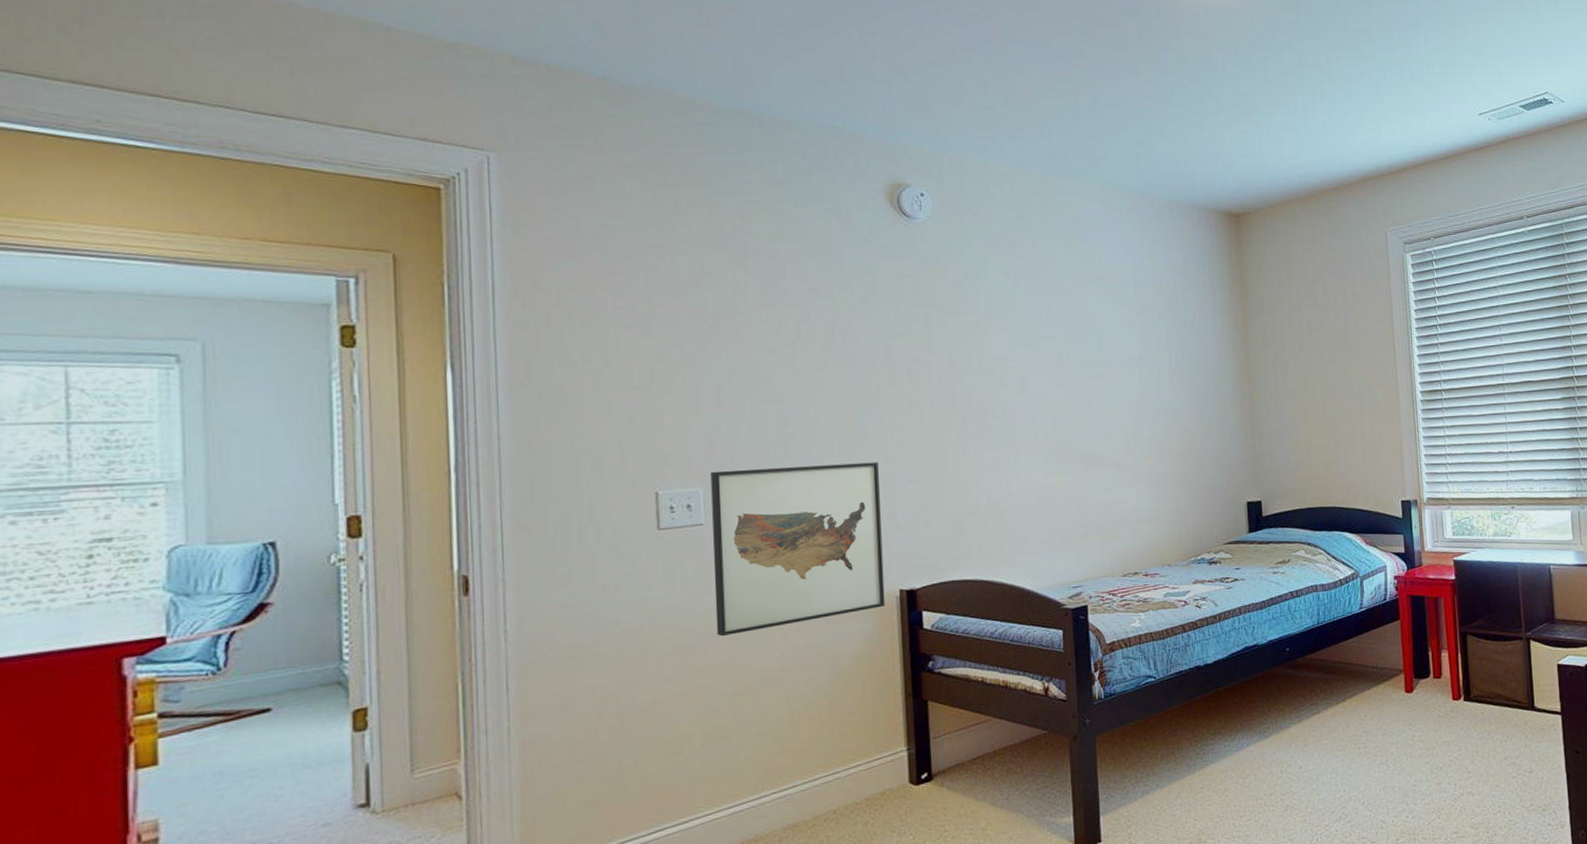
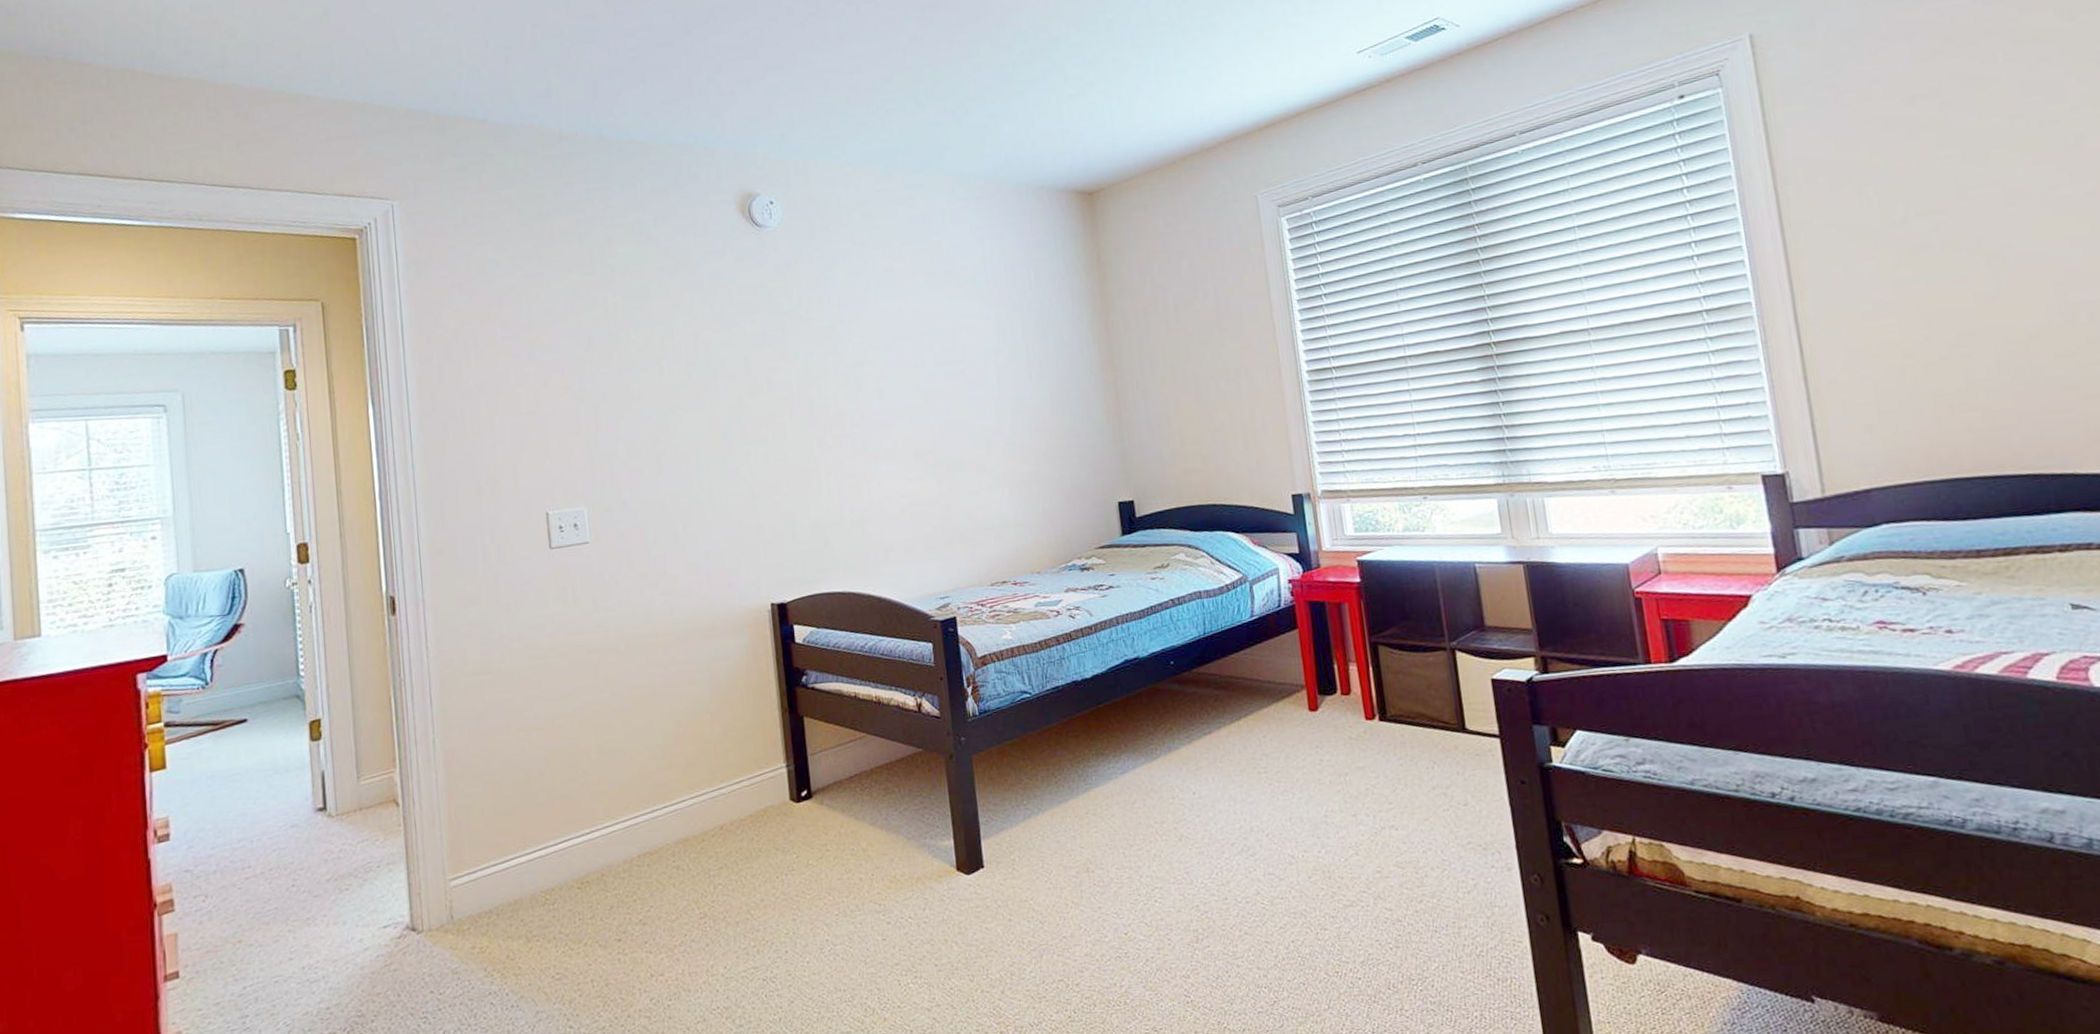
wall art: present [710,462,885,637] -> none [593,475,758,652]

